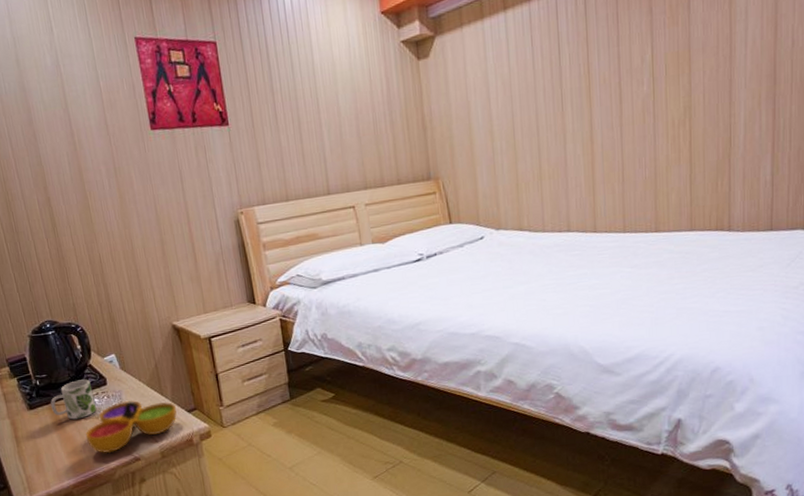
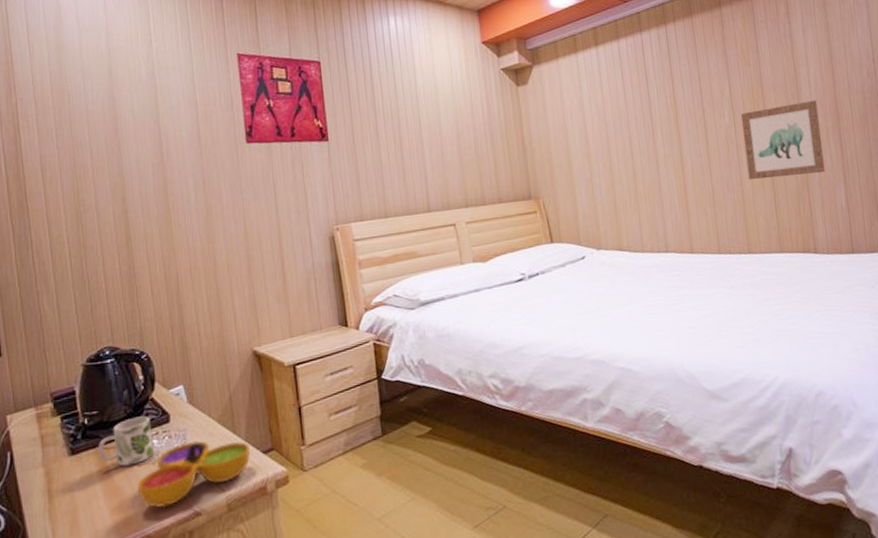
wall art: none [661,62,752,155] -> present [740,100,825,180]

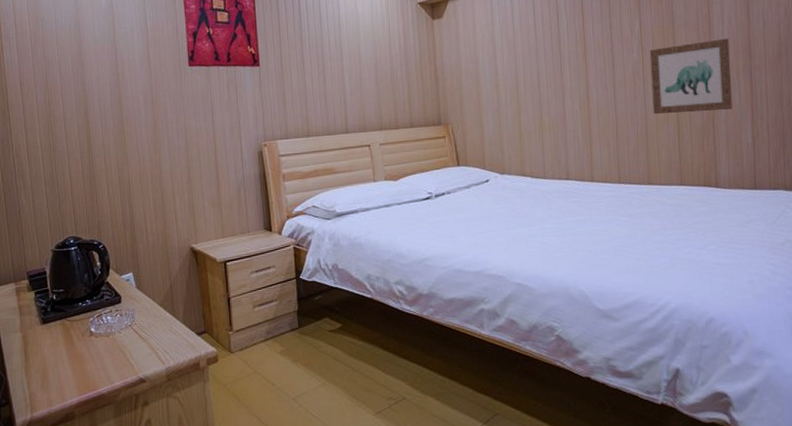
mug: present [98,416,155,467] -> none [64,296,109,337]
decorative bowl: present [136,440,251,509] -> none [94,319,187,374]

